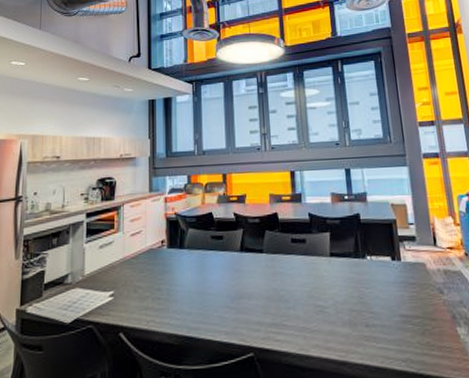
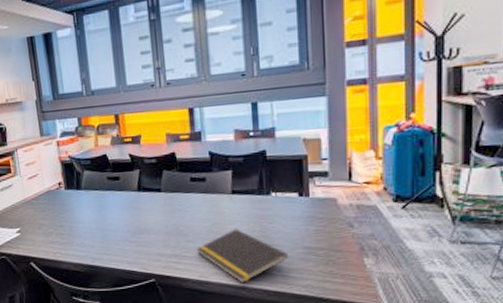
notepad: none [296,294,387,358] -> present [196,229,289,283]

